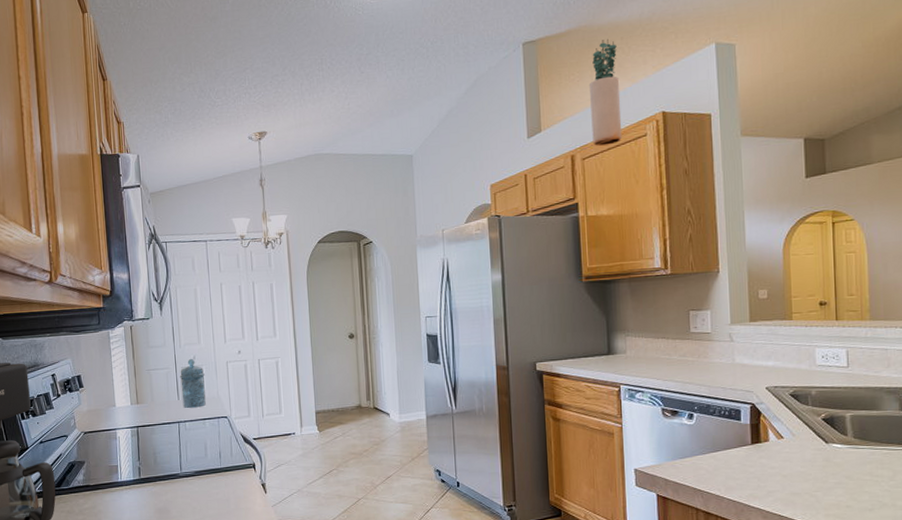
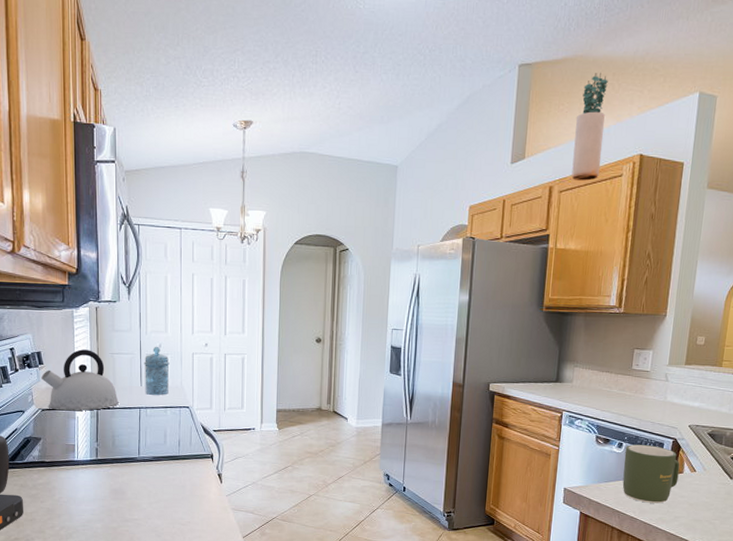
kettle: none [82,368,158,432] -> present [41,349,119,411]
mug: none [697,413,764,478] -> present [622,444,680,504]

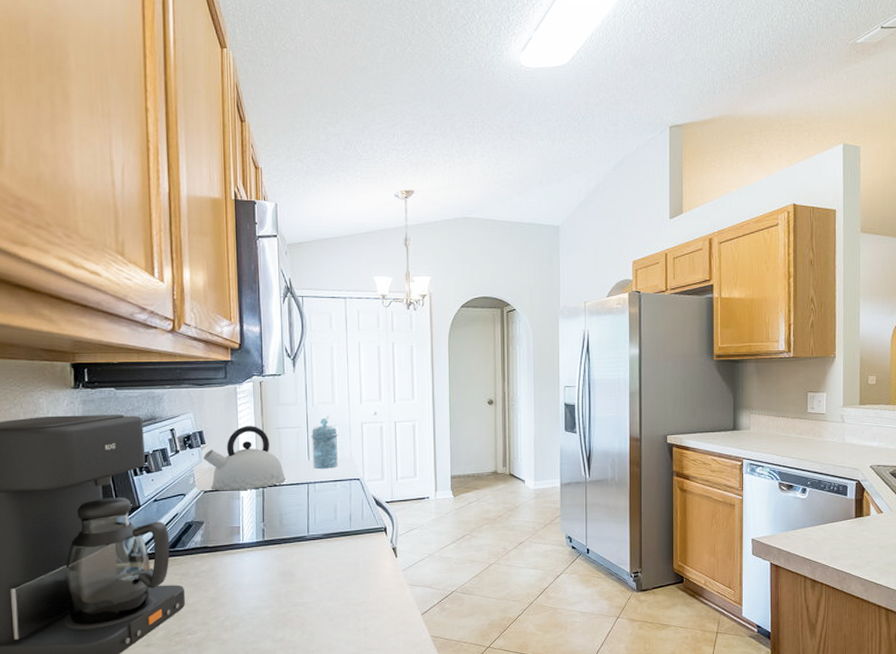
vase: present [571,72,608,181] -> none [728,129,757,231]
mug: present [622,444,680,504] -> none [809,489,866,549]

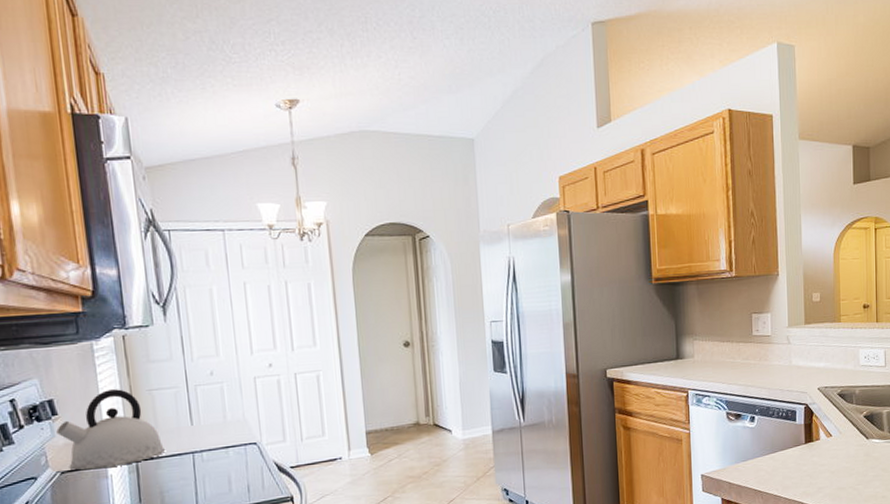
canister: present [311,418,339,470] -> none [192,374,230,436]

